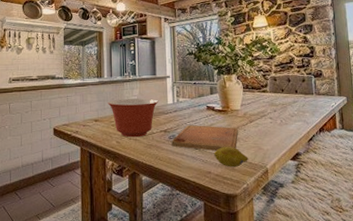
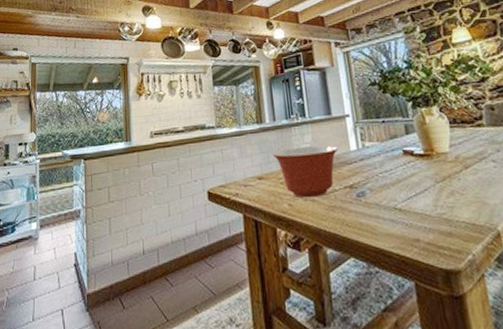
cutting board: present [171,125,238,151] -> none [360,176,451,210]
fruit: present [214,147,248,167] -> none [421,203,470,232]

